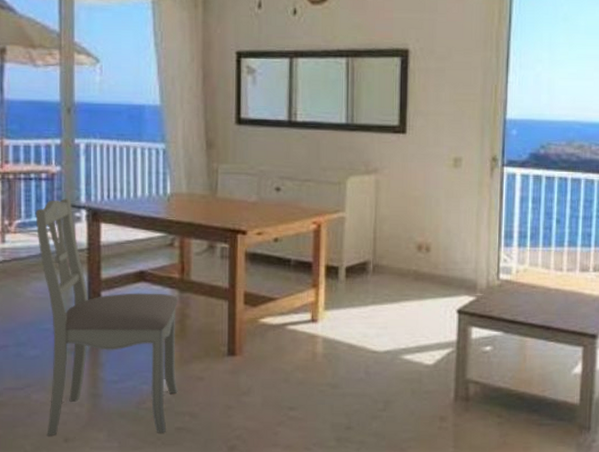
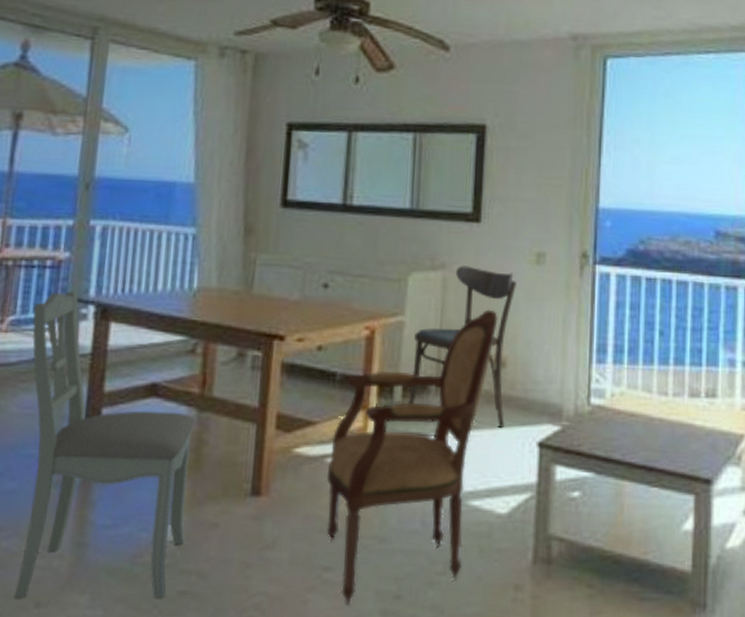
armchair: none [287,205,423,435] -> present [326,309,498,605]
dining chair: none [351,170,437,300] -> present [408,265,516,429]

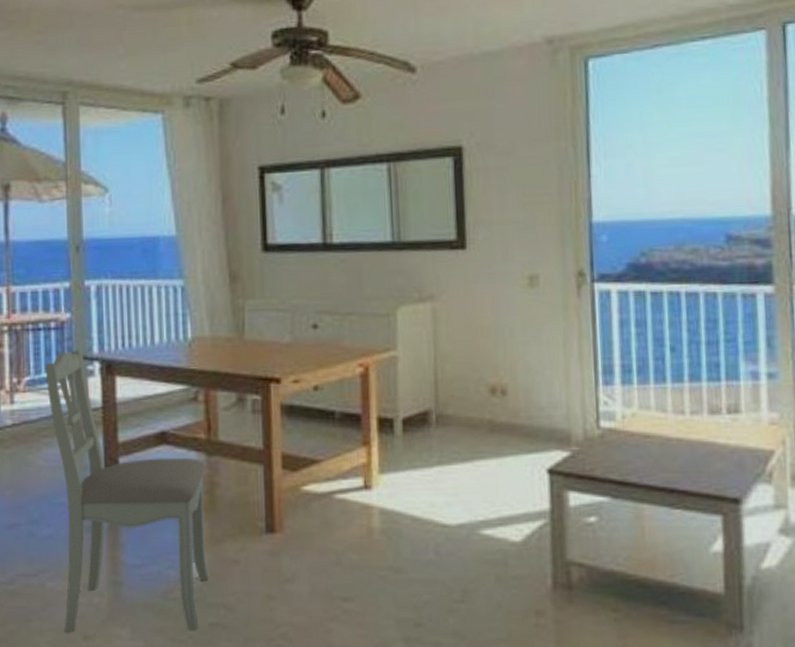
armchair: present [326,309,498,605] -> none [336,337,494,633]
dining chair: present [408,265,516,429] -> none [409,295,510,458]

